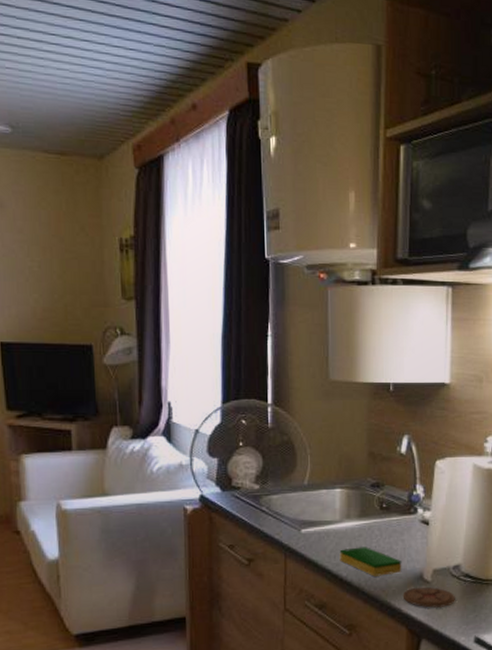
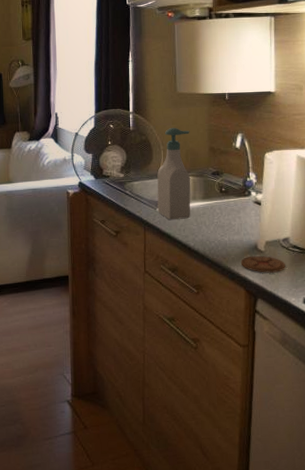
soap bottle: none [301,425,345,544] -> present [157,127,191,220]
dish sponge: present [339,547,402,576] -> none [188,222,240,246]

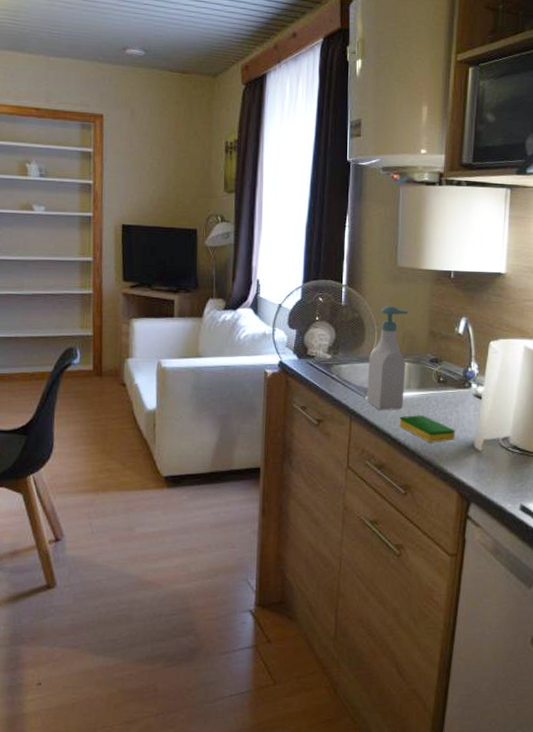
dish sponge: none [188,222,240,246] -> present [399,415,455,443]
coaster: present [240,255,286,274] -> none [455,455,503,476]

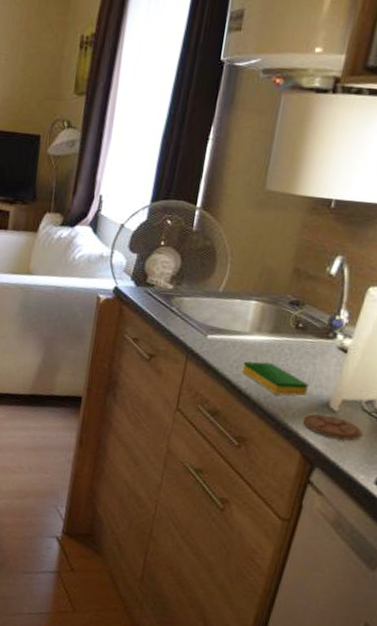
soap bottle: present [367,305,409,410] -> none [208,234,272,355]
coaster: none [455,455,503,476] -> present [302,414,363,441]

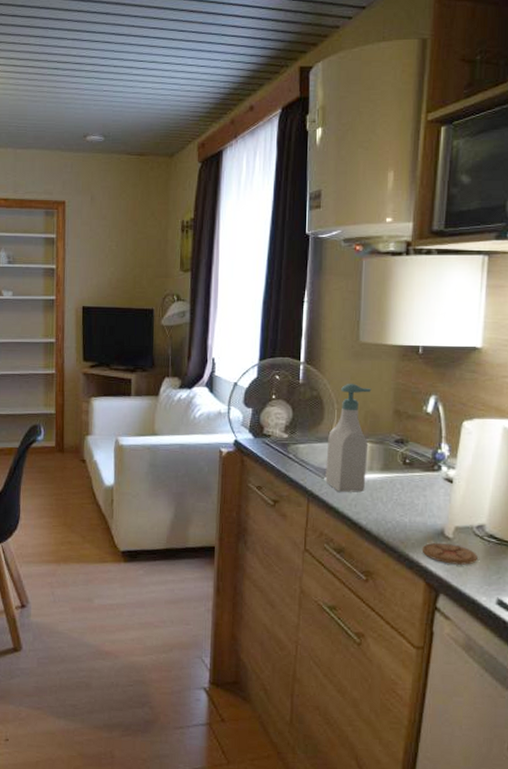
soap bottle: none [208,234,272,355] -> present [325,383,372,493]
dish sponge: present [241,361,309,396] -> none [360,498,423,528]

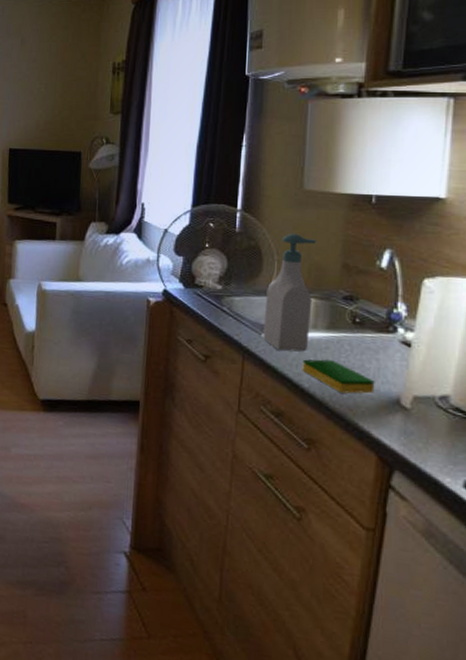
dish sponge: none [360,498,423,528] -> present [302,359,375,394]
coaster: present [422,542,478,566] -> none [373,412,441,441]

